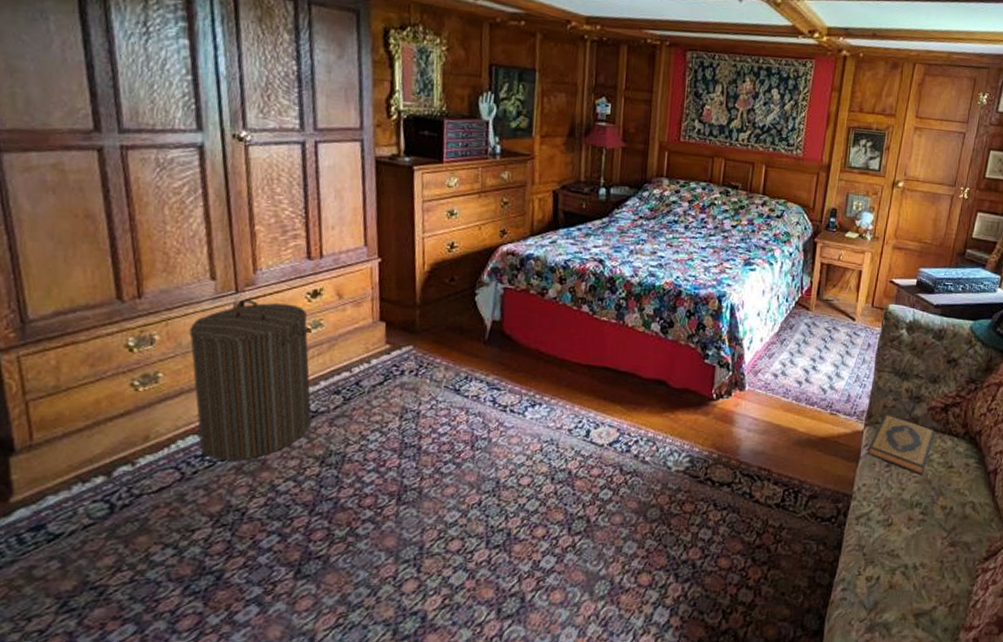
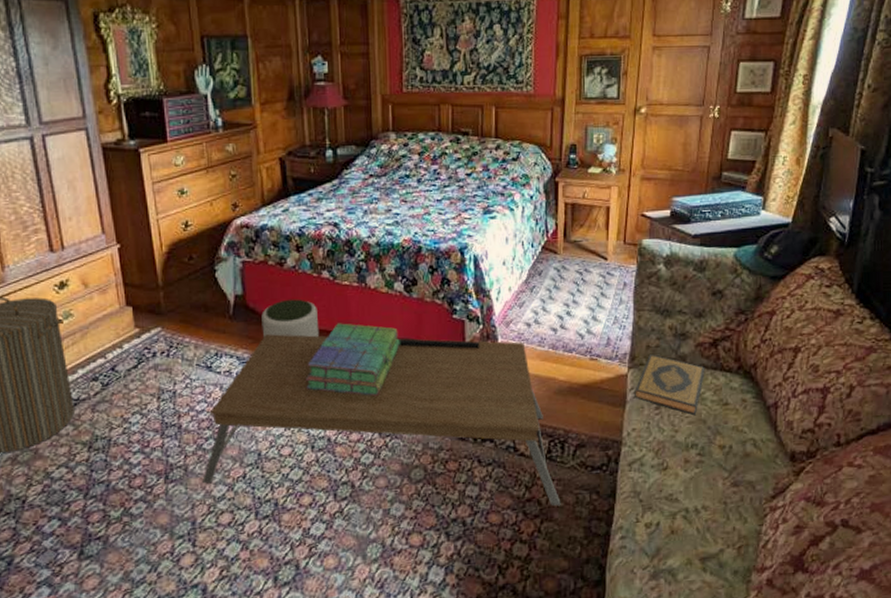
coffee table: none [434,363,789,555] -> present [201,334,561,506]
plant pot: none [515,329,573,370] -> present [261,299,320,338]
stack of books: none [553,357,651,432] -> present [306,323,400,396]

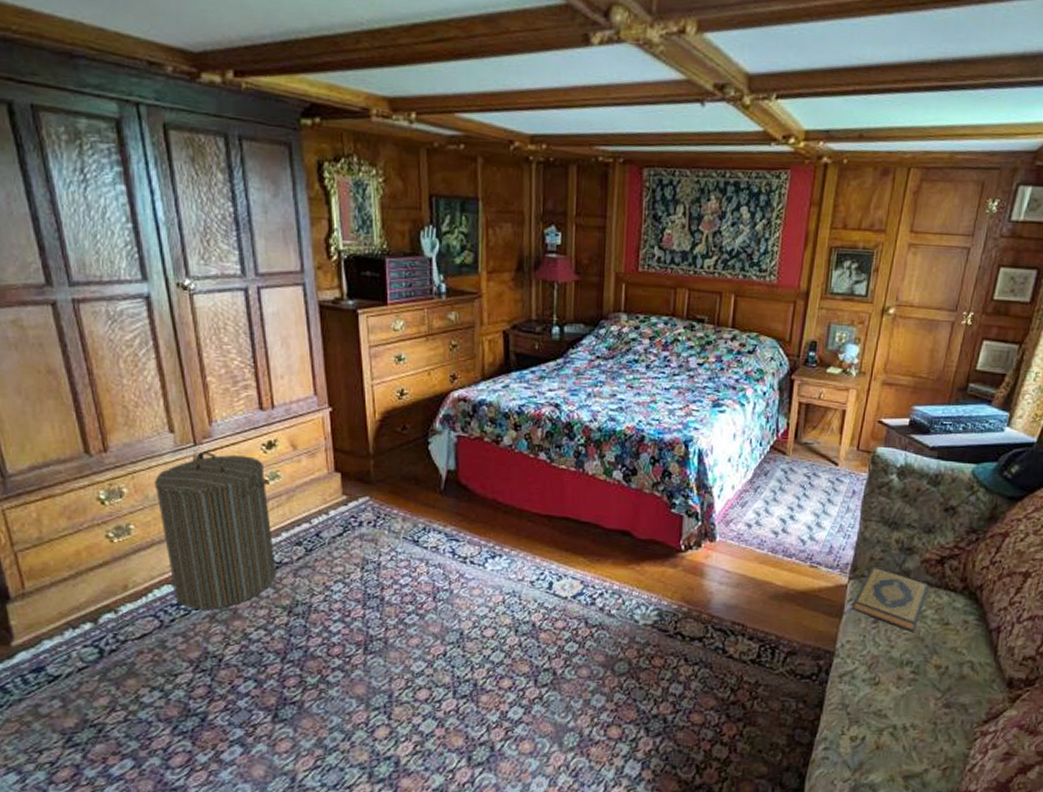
coffee table: present [201,334,561,506] -> none [401,513,766,712]
plant pot: present [261,299,320,338] -> none [473,479,532,521]
stack of books: present [306,323,400,396] -> none [514,507,614,585]

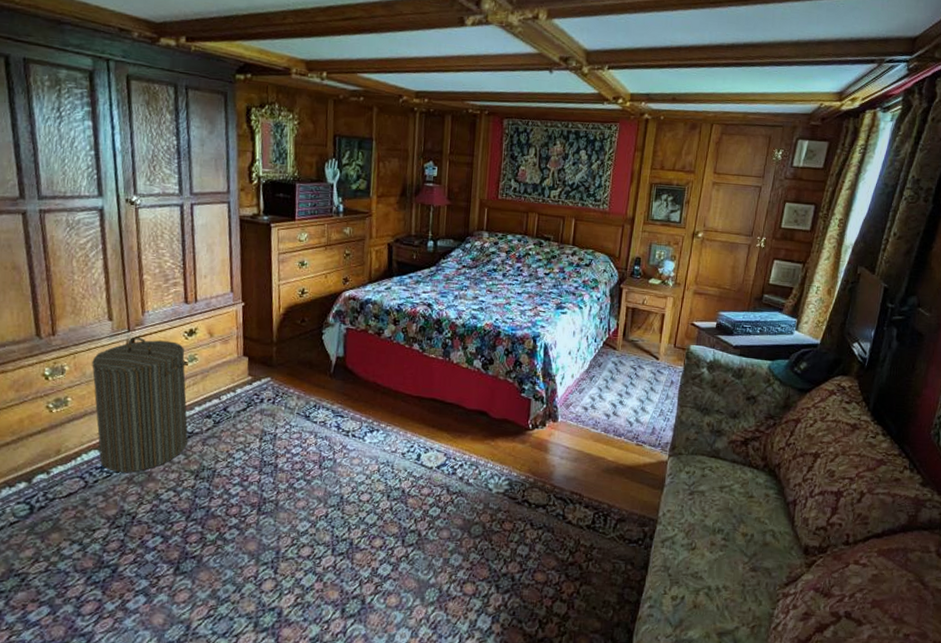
hardback book: present [852,567,929,633] -> none [672,446,736,504]

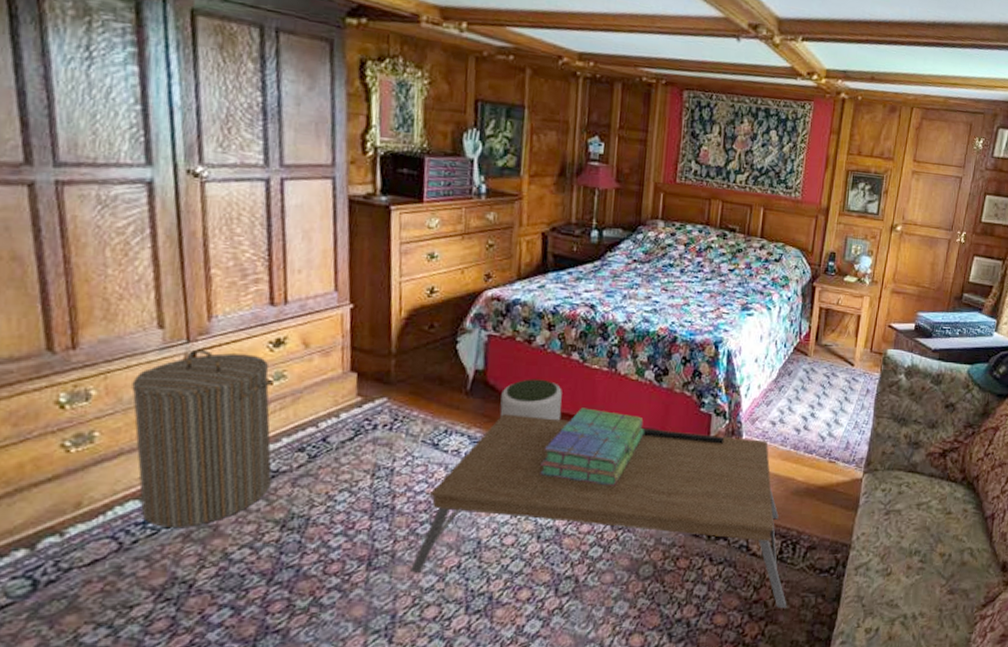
coffee table: none [289,393,599,572] -> present [409,414,787,609]
plant pot: none [356,365,406,401] -> present [500,379,562,421]
stack of books: none [389,390,474,457] -> present [540,408,644,486]

